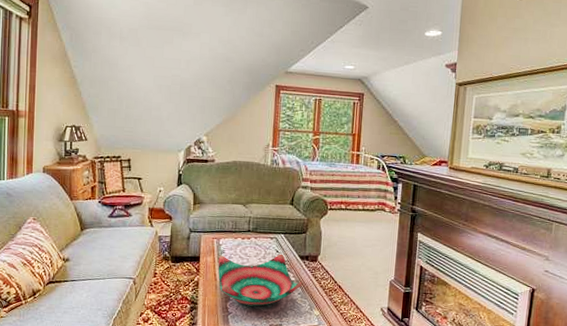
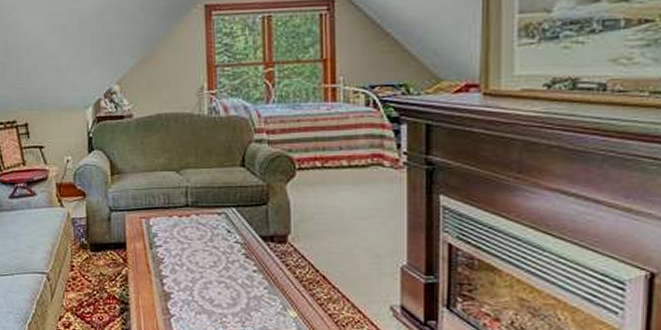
decorative bowl: present [218,254,302,306] -> none [150,234,267,306]

